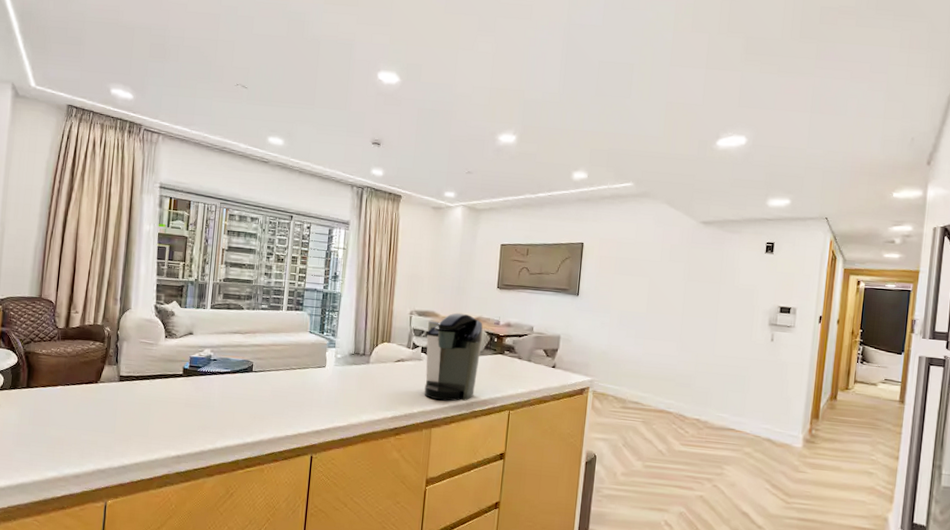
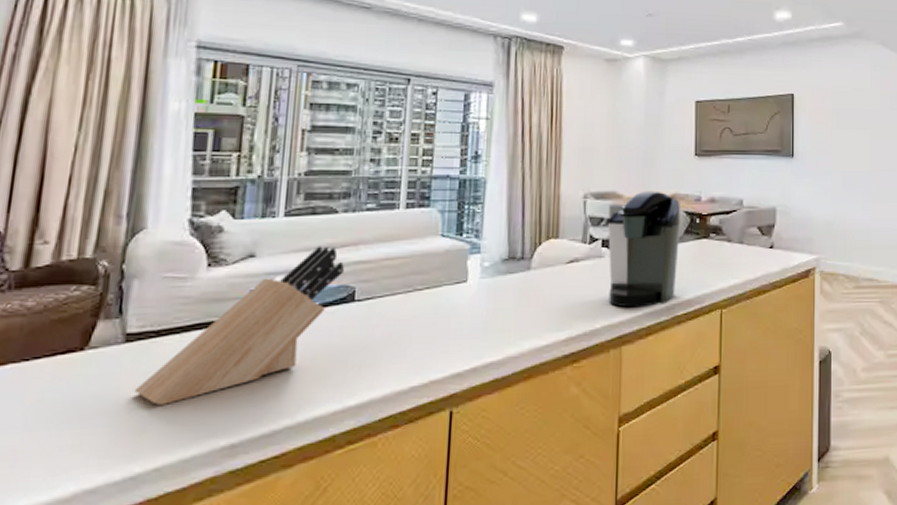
knife block: none [124,331,247,425] -> present [134,246,344,406]

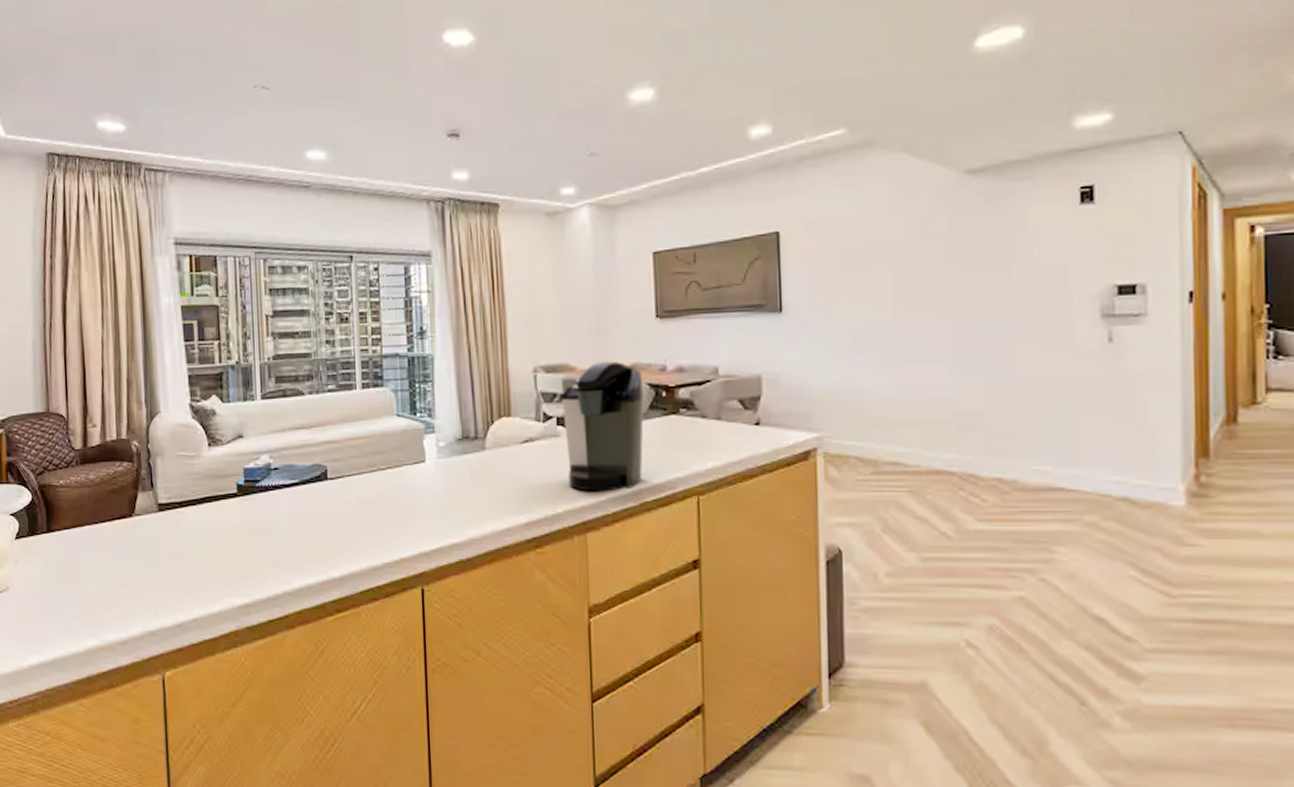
knife block: present [134,246,344,406] -> none [170,426,315,567]

